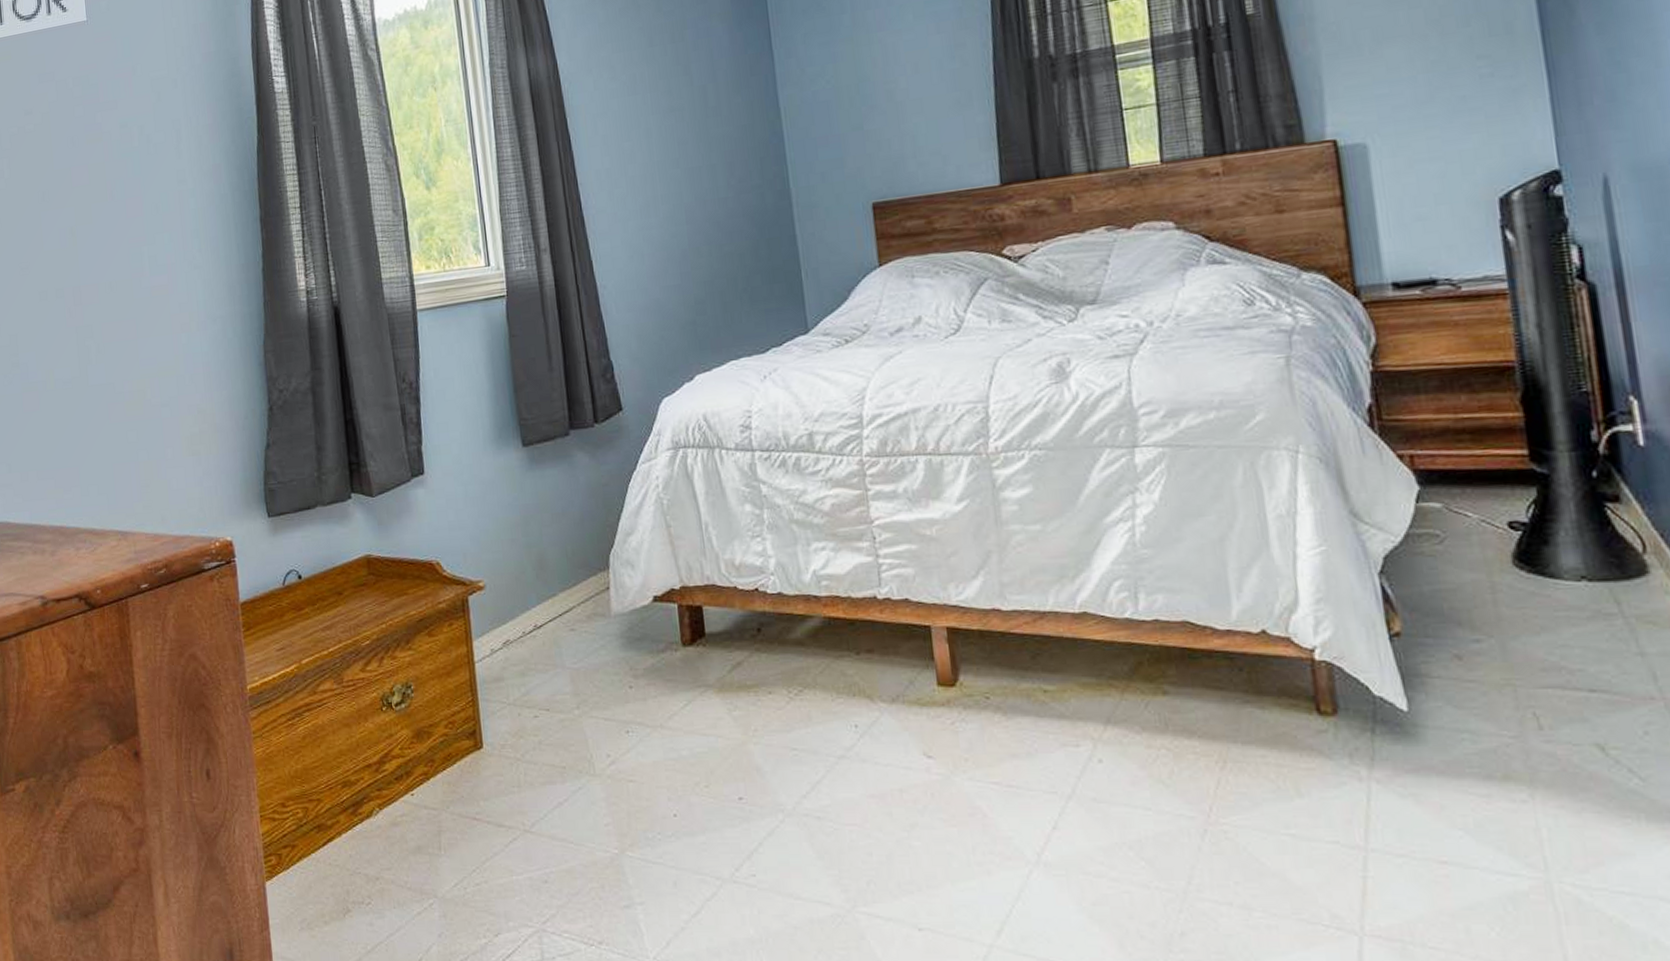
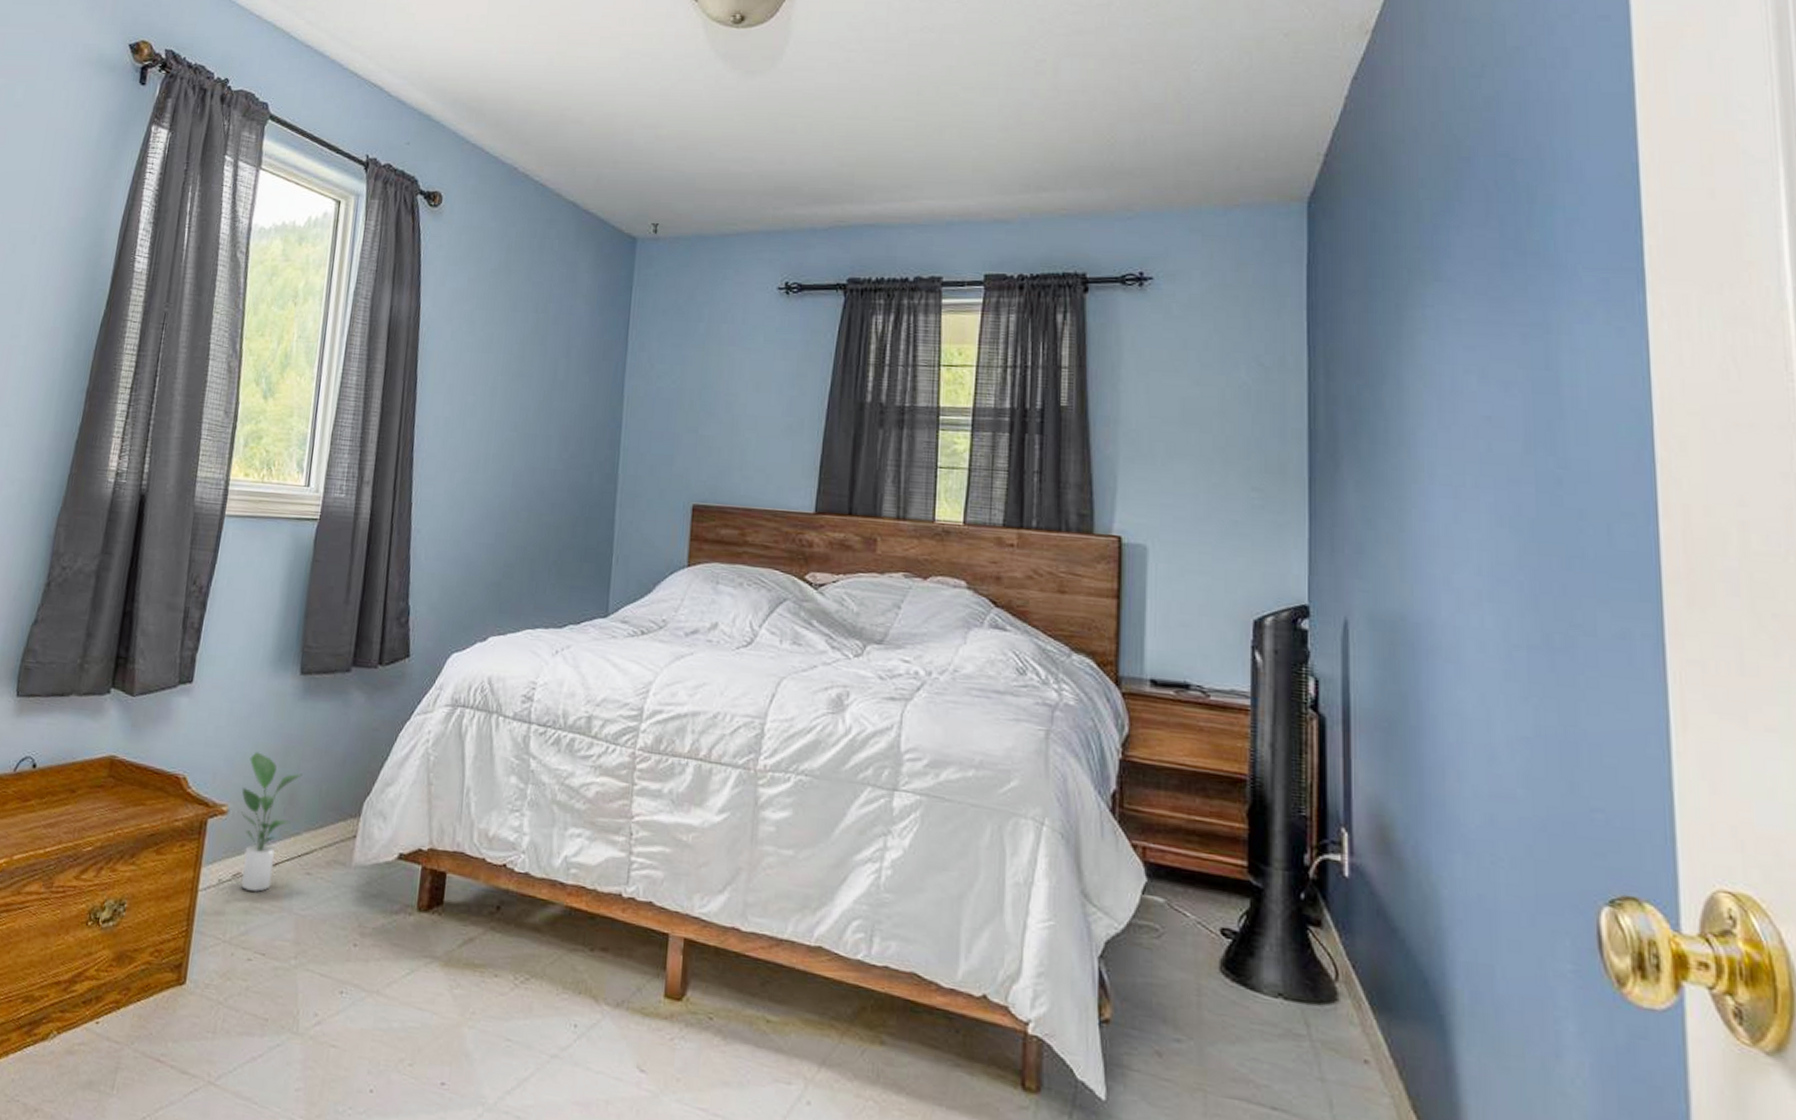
potted plant: none [493,526,546,655] -> present [240,752,302,892]

